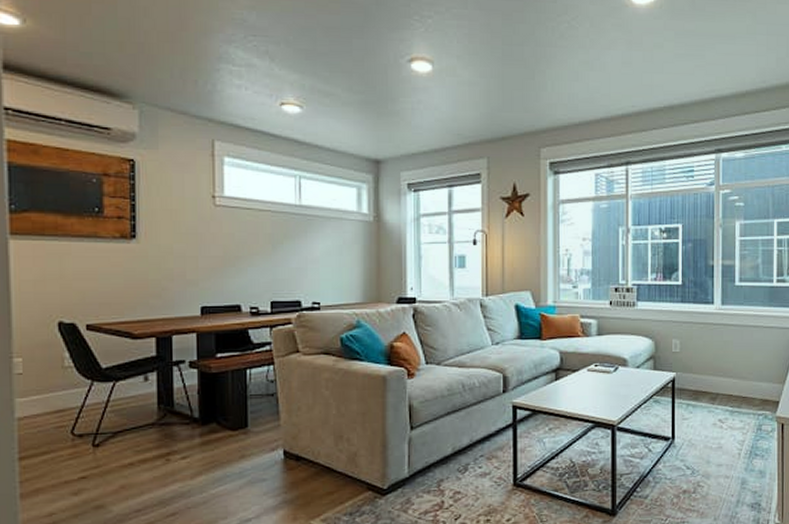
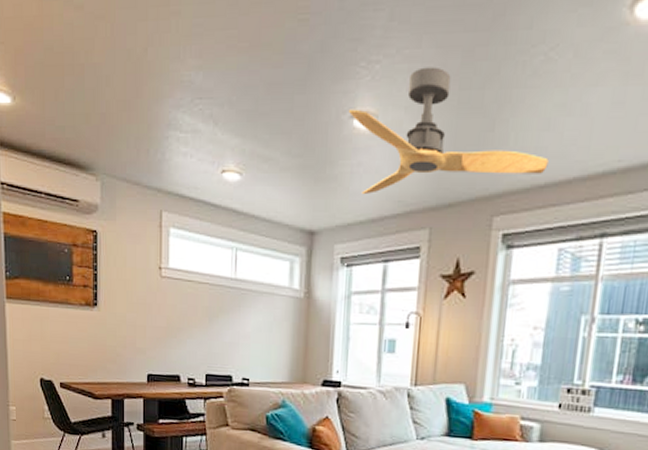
ceiling fan: none [405,24,580,129] -> present [348,67,549,195]

